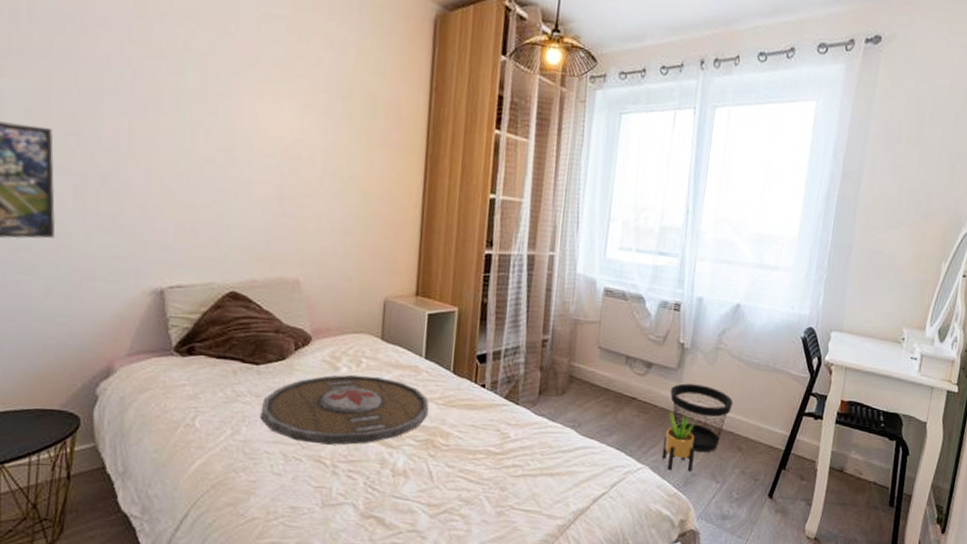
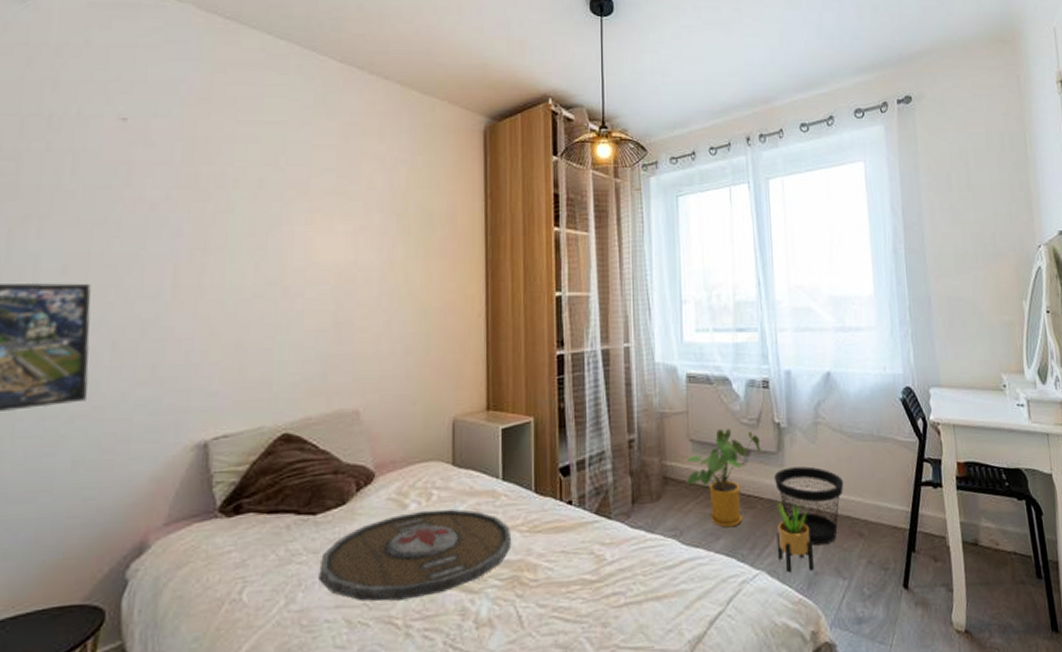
house plant: none [590,342,664,427] -> present [685,429,761,528]

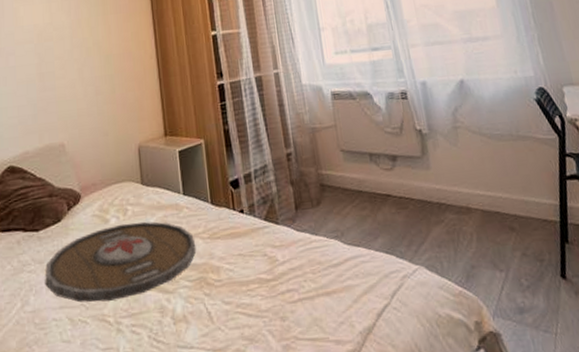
house plant: present [685,429,761,528] -> none [338,138,407,228]
wastebasket: present [773,466,844,546] -> none [421,167,490,241]
potted plant: present [776,501,815,573] -> none [427,201,471,267]

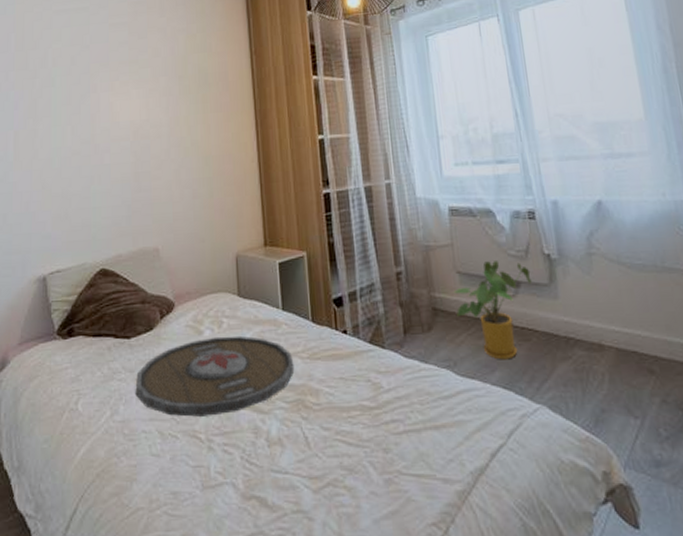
house plant: none [338,138,407,228] -> present [453,261,532,360]

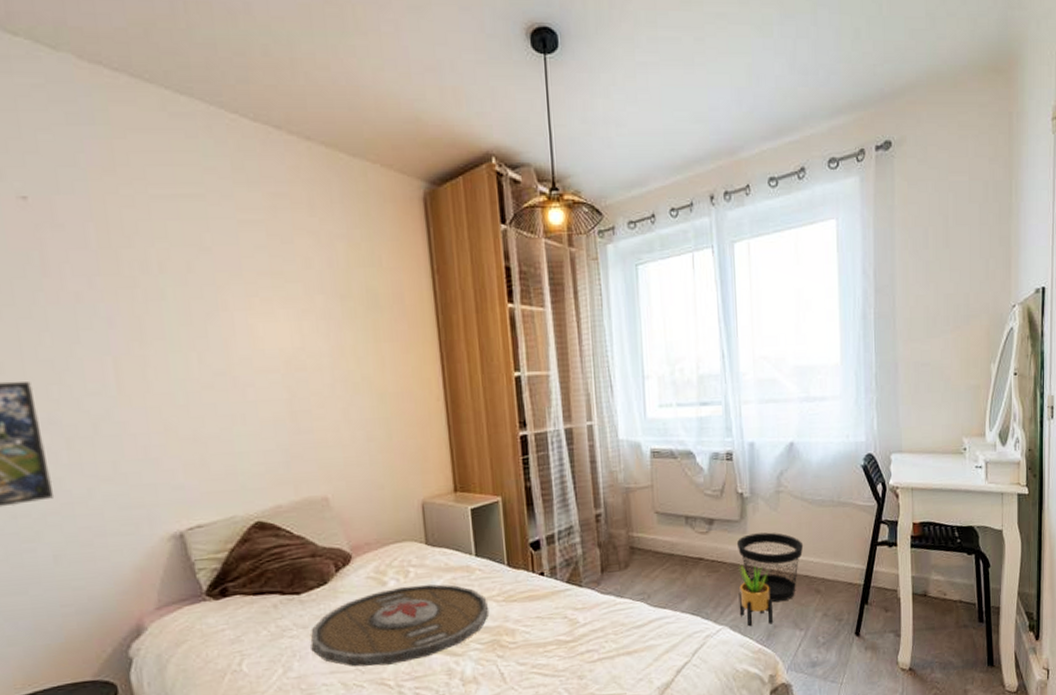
house plant: present [453,261,532,360] -> none [650,500,724,590]
wastebasket: none [547,298,627,382] -> present [736,532,804,602]
potted plant: none [553,334,601,409] -> present [738,565,774,627]

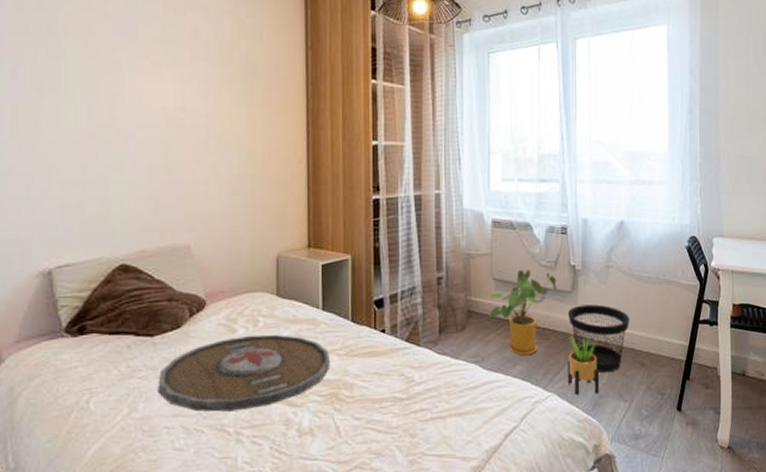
house plant: none [650,500,724,590] -> present [488,270,557,356]

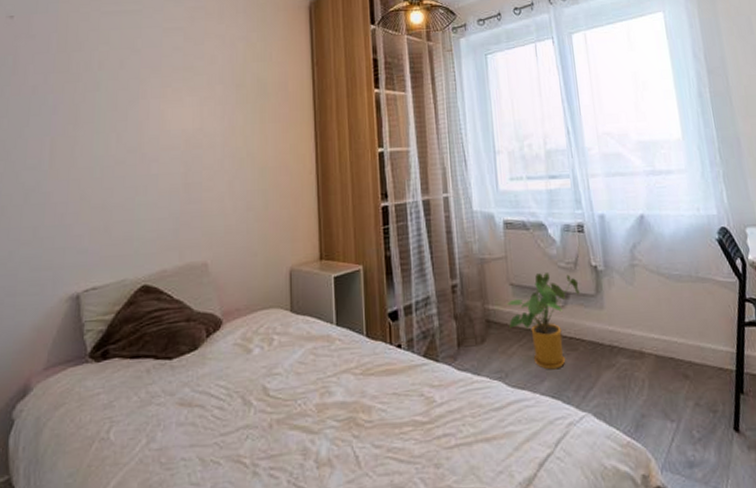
serving tray: present [158,334,331,412] -> none [175,353,347,441]
wastebasket: present [567,304,630,373] -> none [594,308,665,388]
potted plant: present [567,334,600,395] -> none [599,343,641,415]

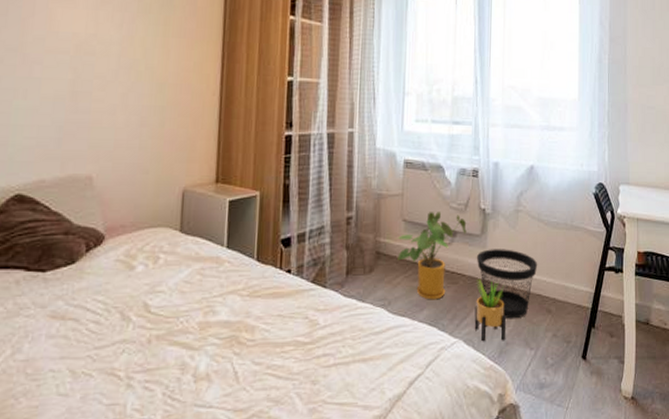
wastebasket: none [594,308,665,388] -> present [476,249,538,319]
potted plant: none [599,343,641,415] -> present [474,278,506,342]

